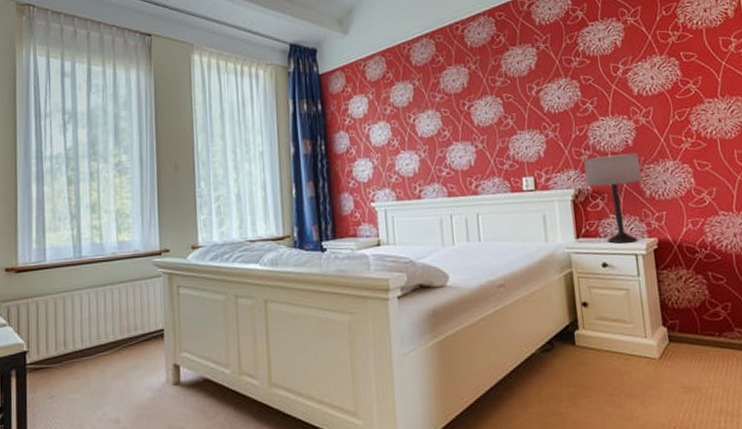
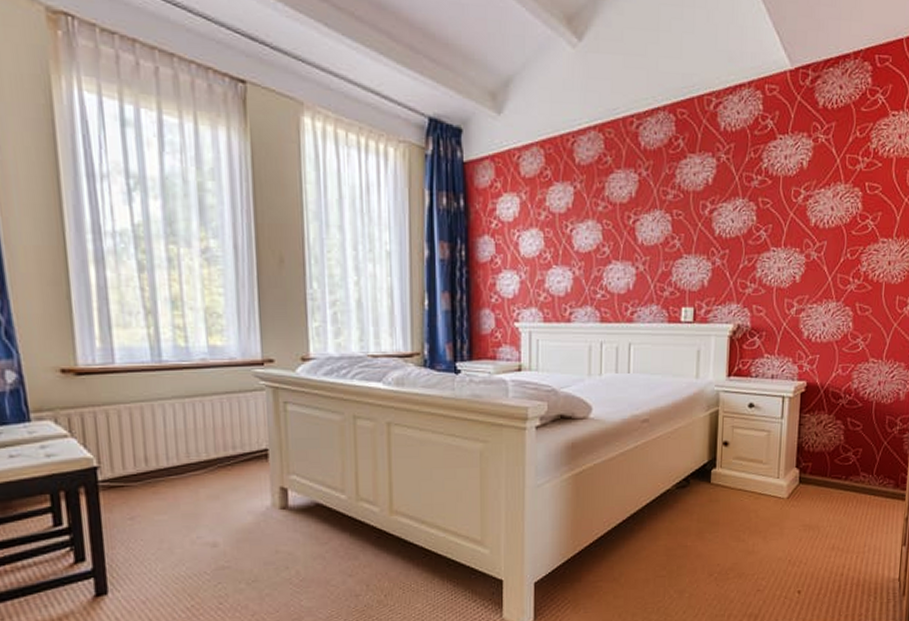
table lamp: present [584,152,642,244] -> none [747,290,804,384]

